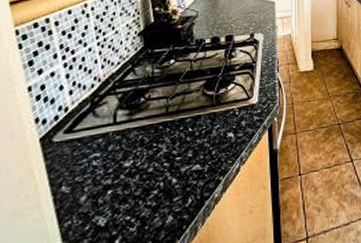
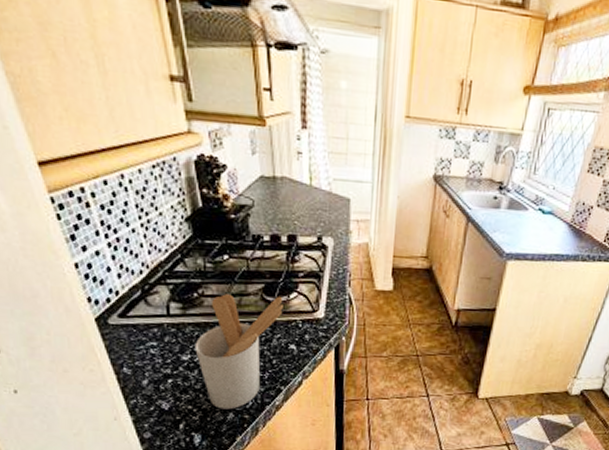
utensil holder: none [137,89,222,214] -> present [195,294,283,410]

